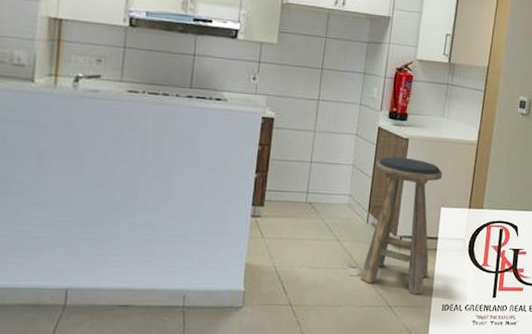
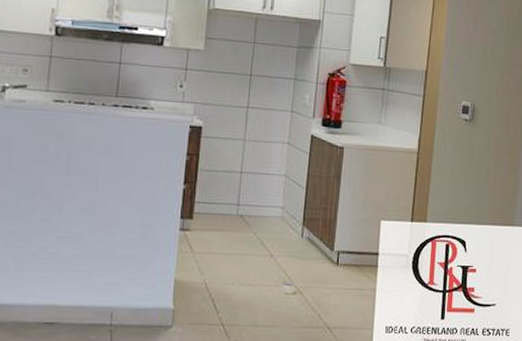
stool: present [361,156,443,295] -> none [297,166,382,316]

